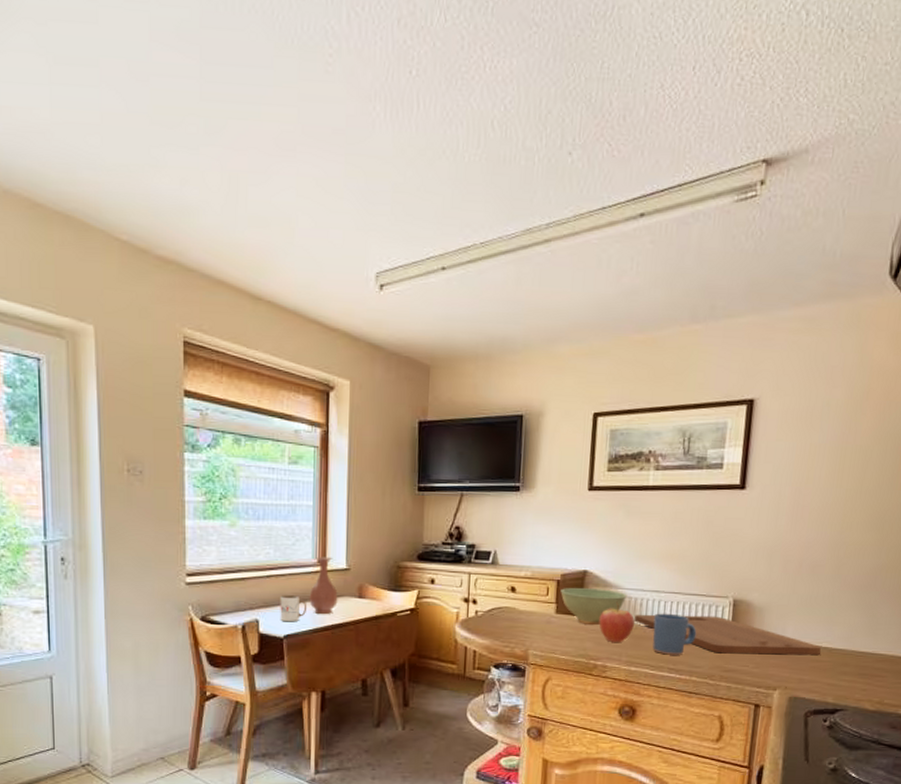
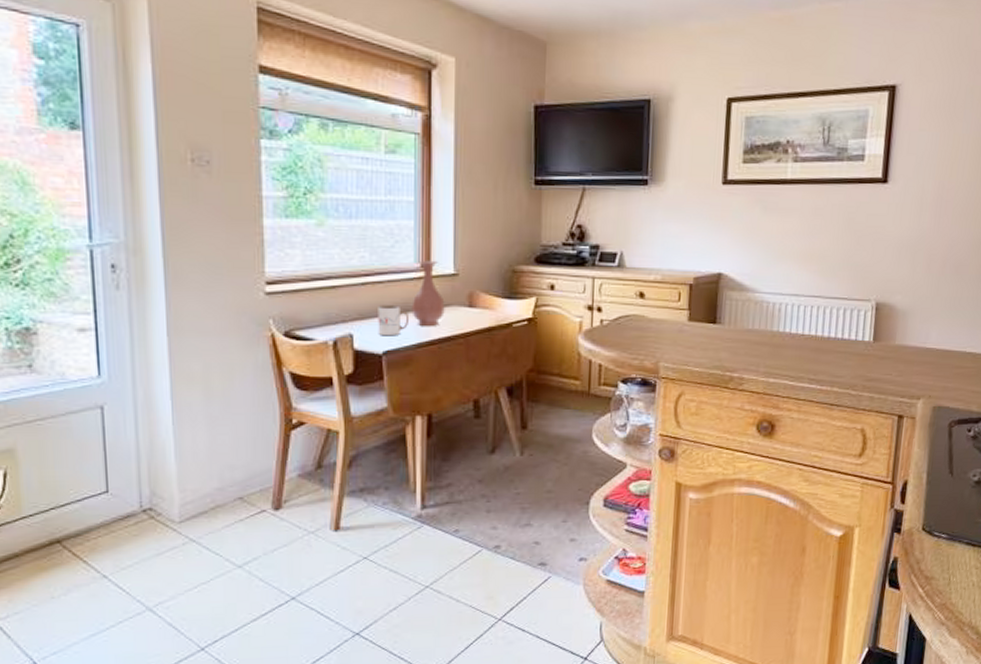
bowl: present [560,588,628,626] -> none [693,293,765,334]
fruit: present [599,601,635,643] -> none [735,307,773,353]
cutting board: present [634,614,821,656] -> none [772,320,965,362]
mug: present [652,613,697,655] -> none [792,319,838,364]

